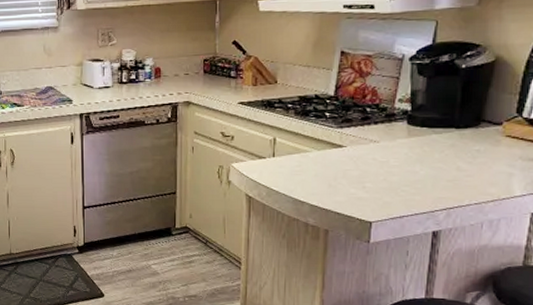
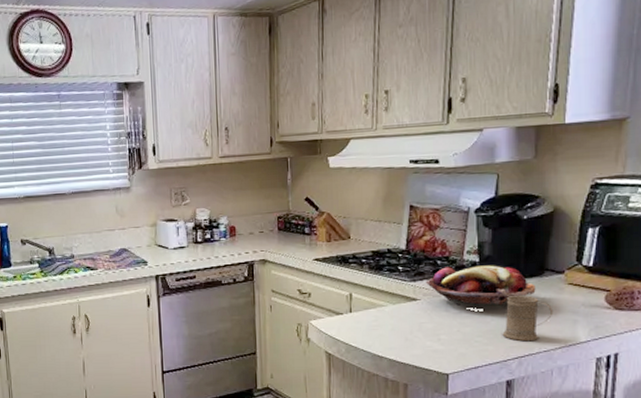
fruit basket: none [353,114,470,157] -> present [425,265,536,307]
mug: none [431,146,486,193] -> present [502,295,552,342]

